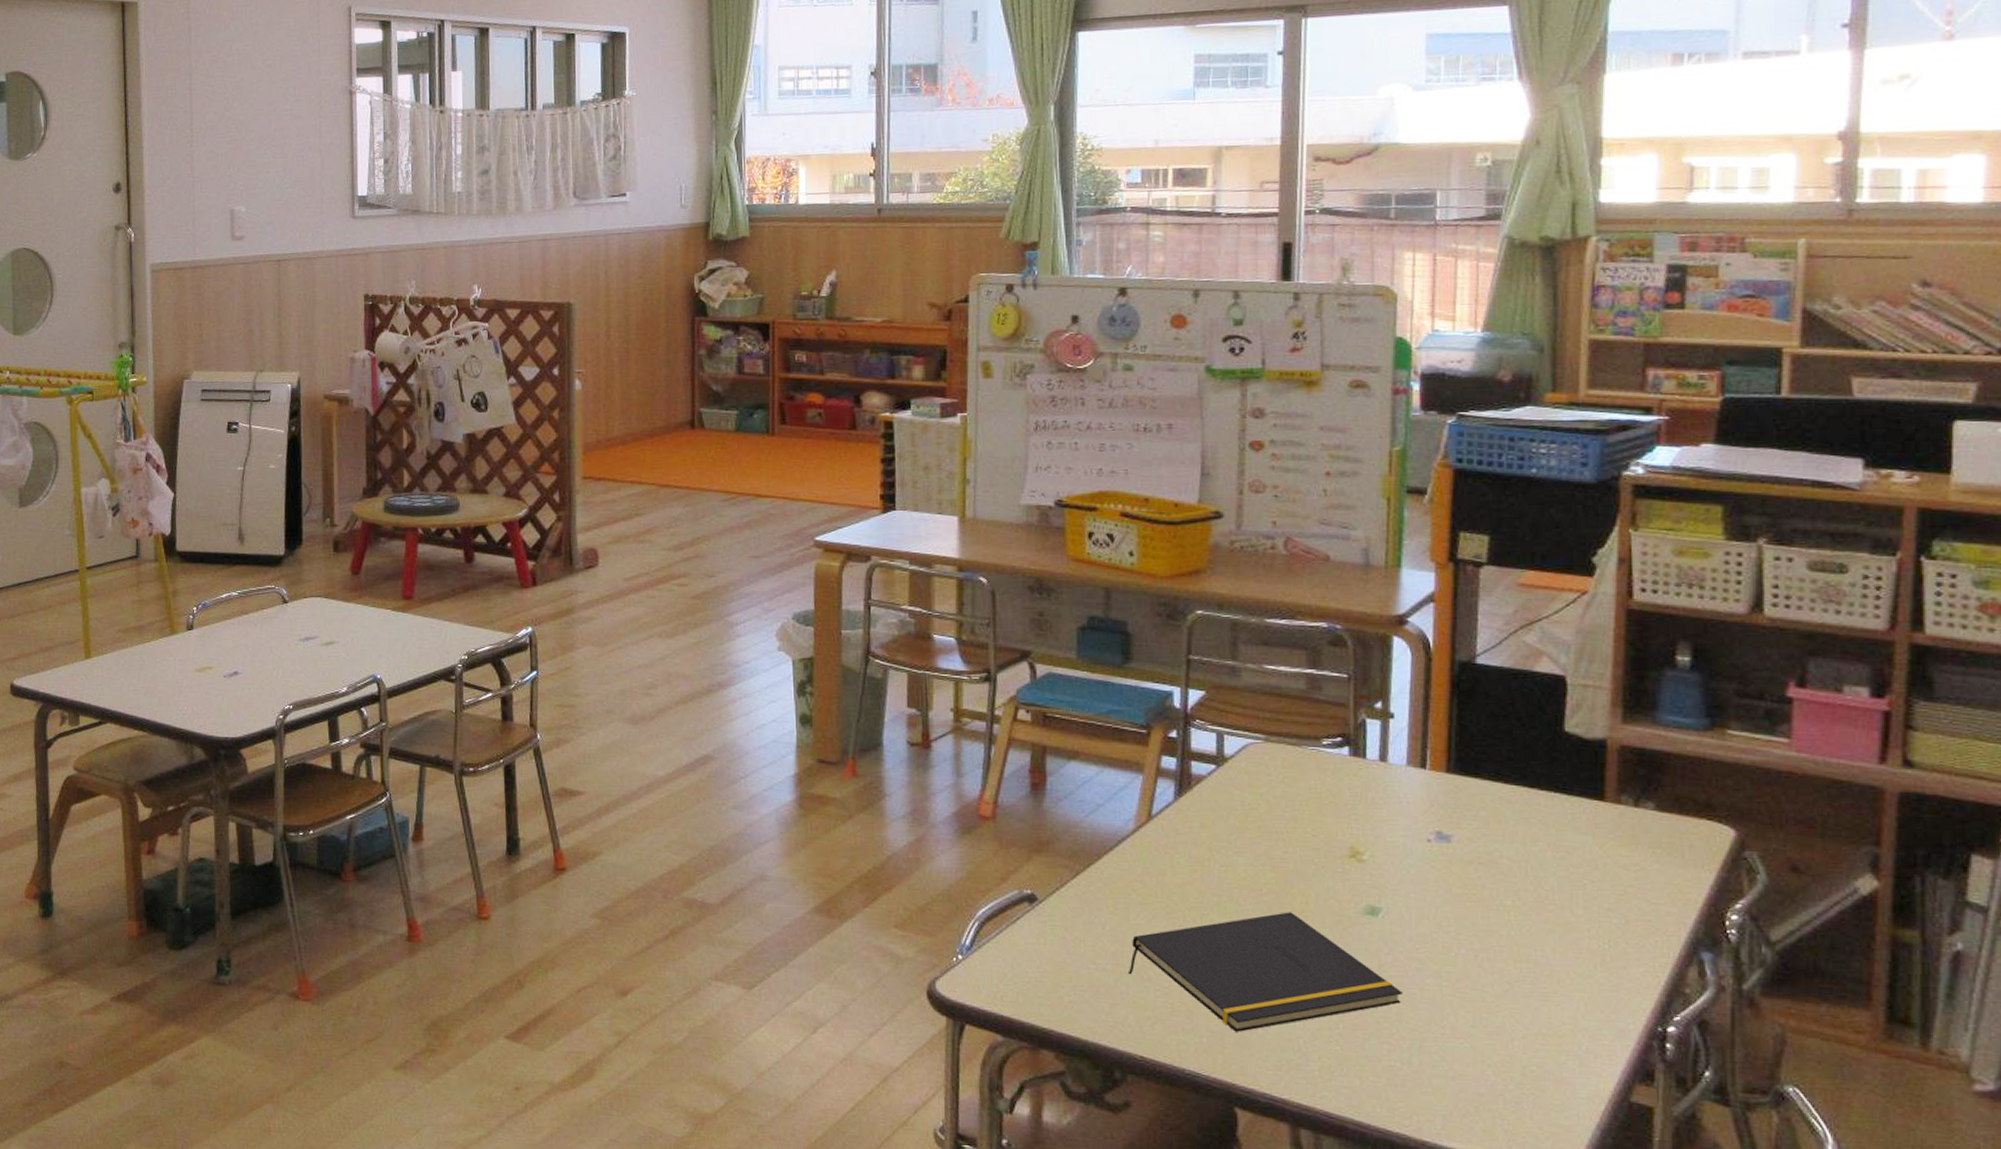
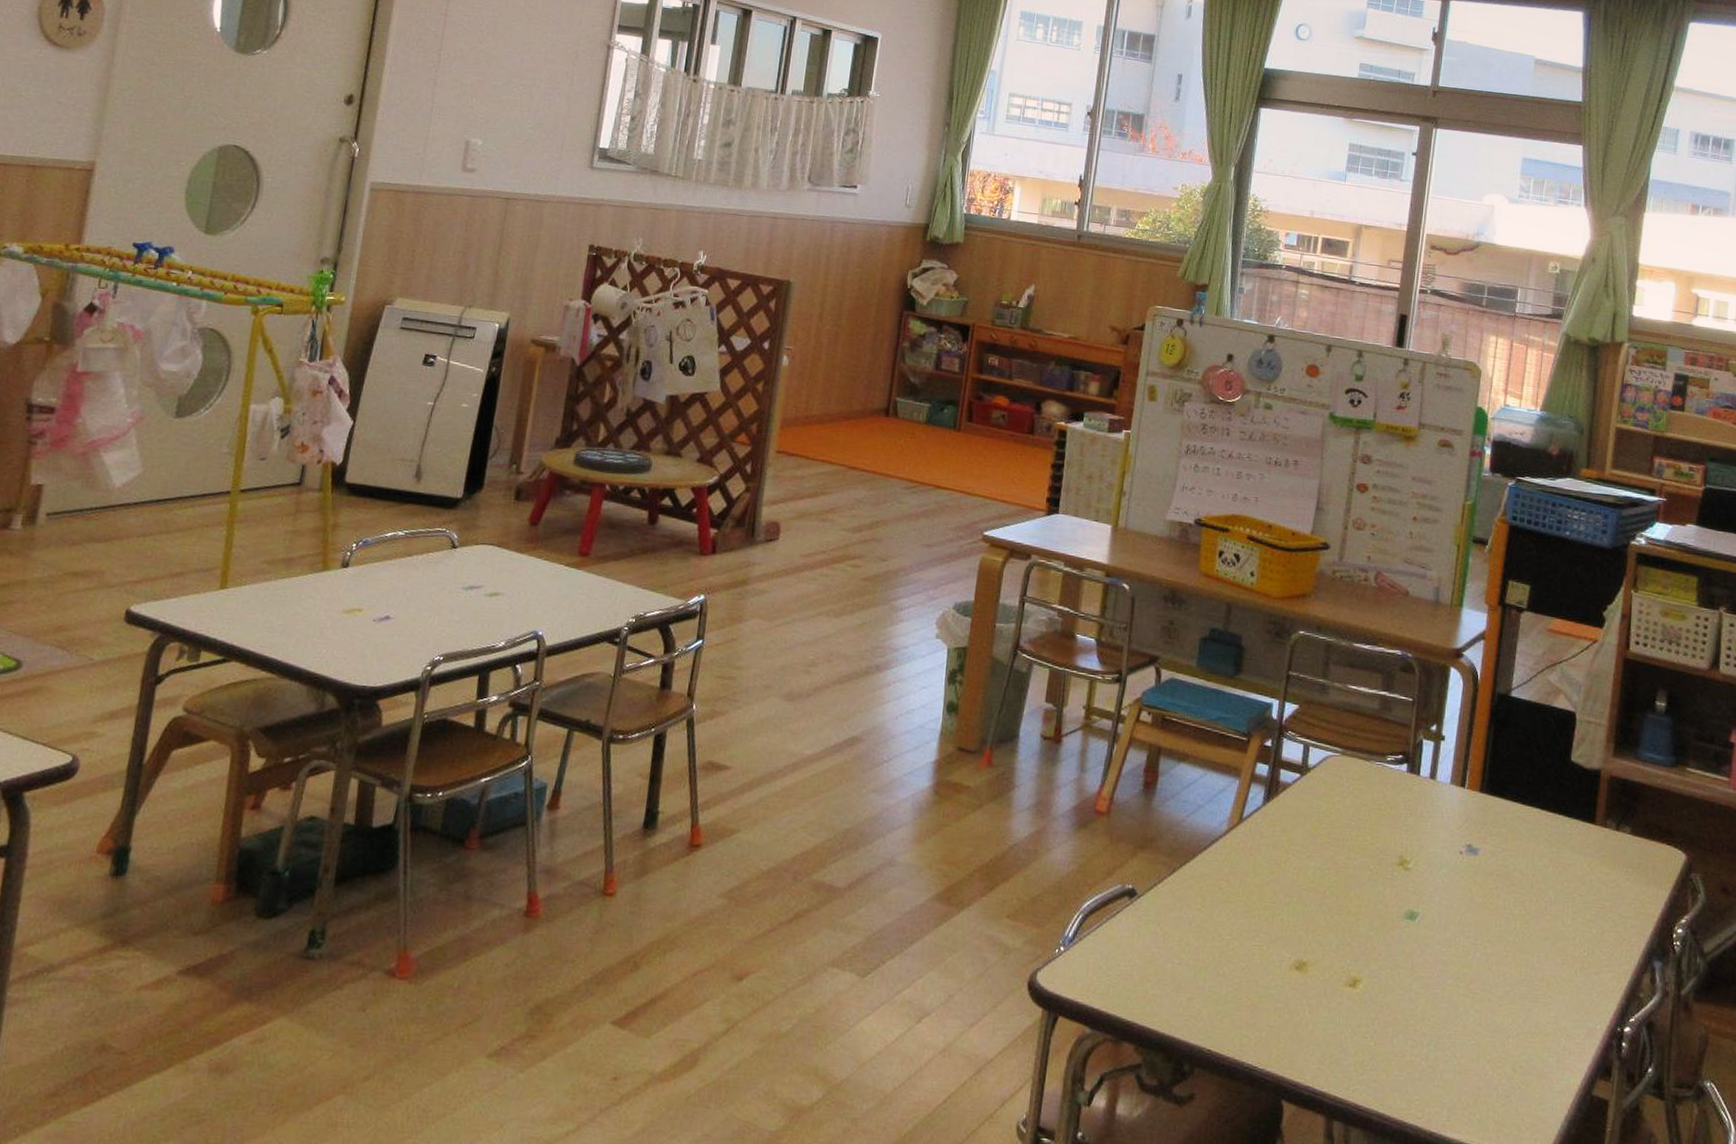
notepad: present [1127,912,1403,1032] -> none [1206,914,1428,1027]

